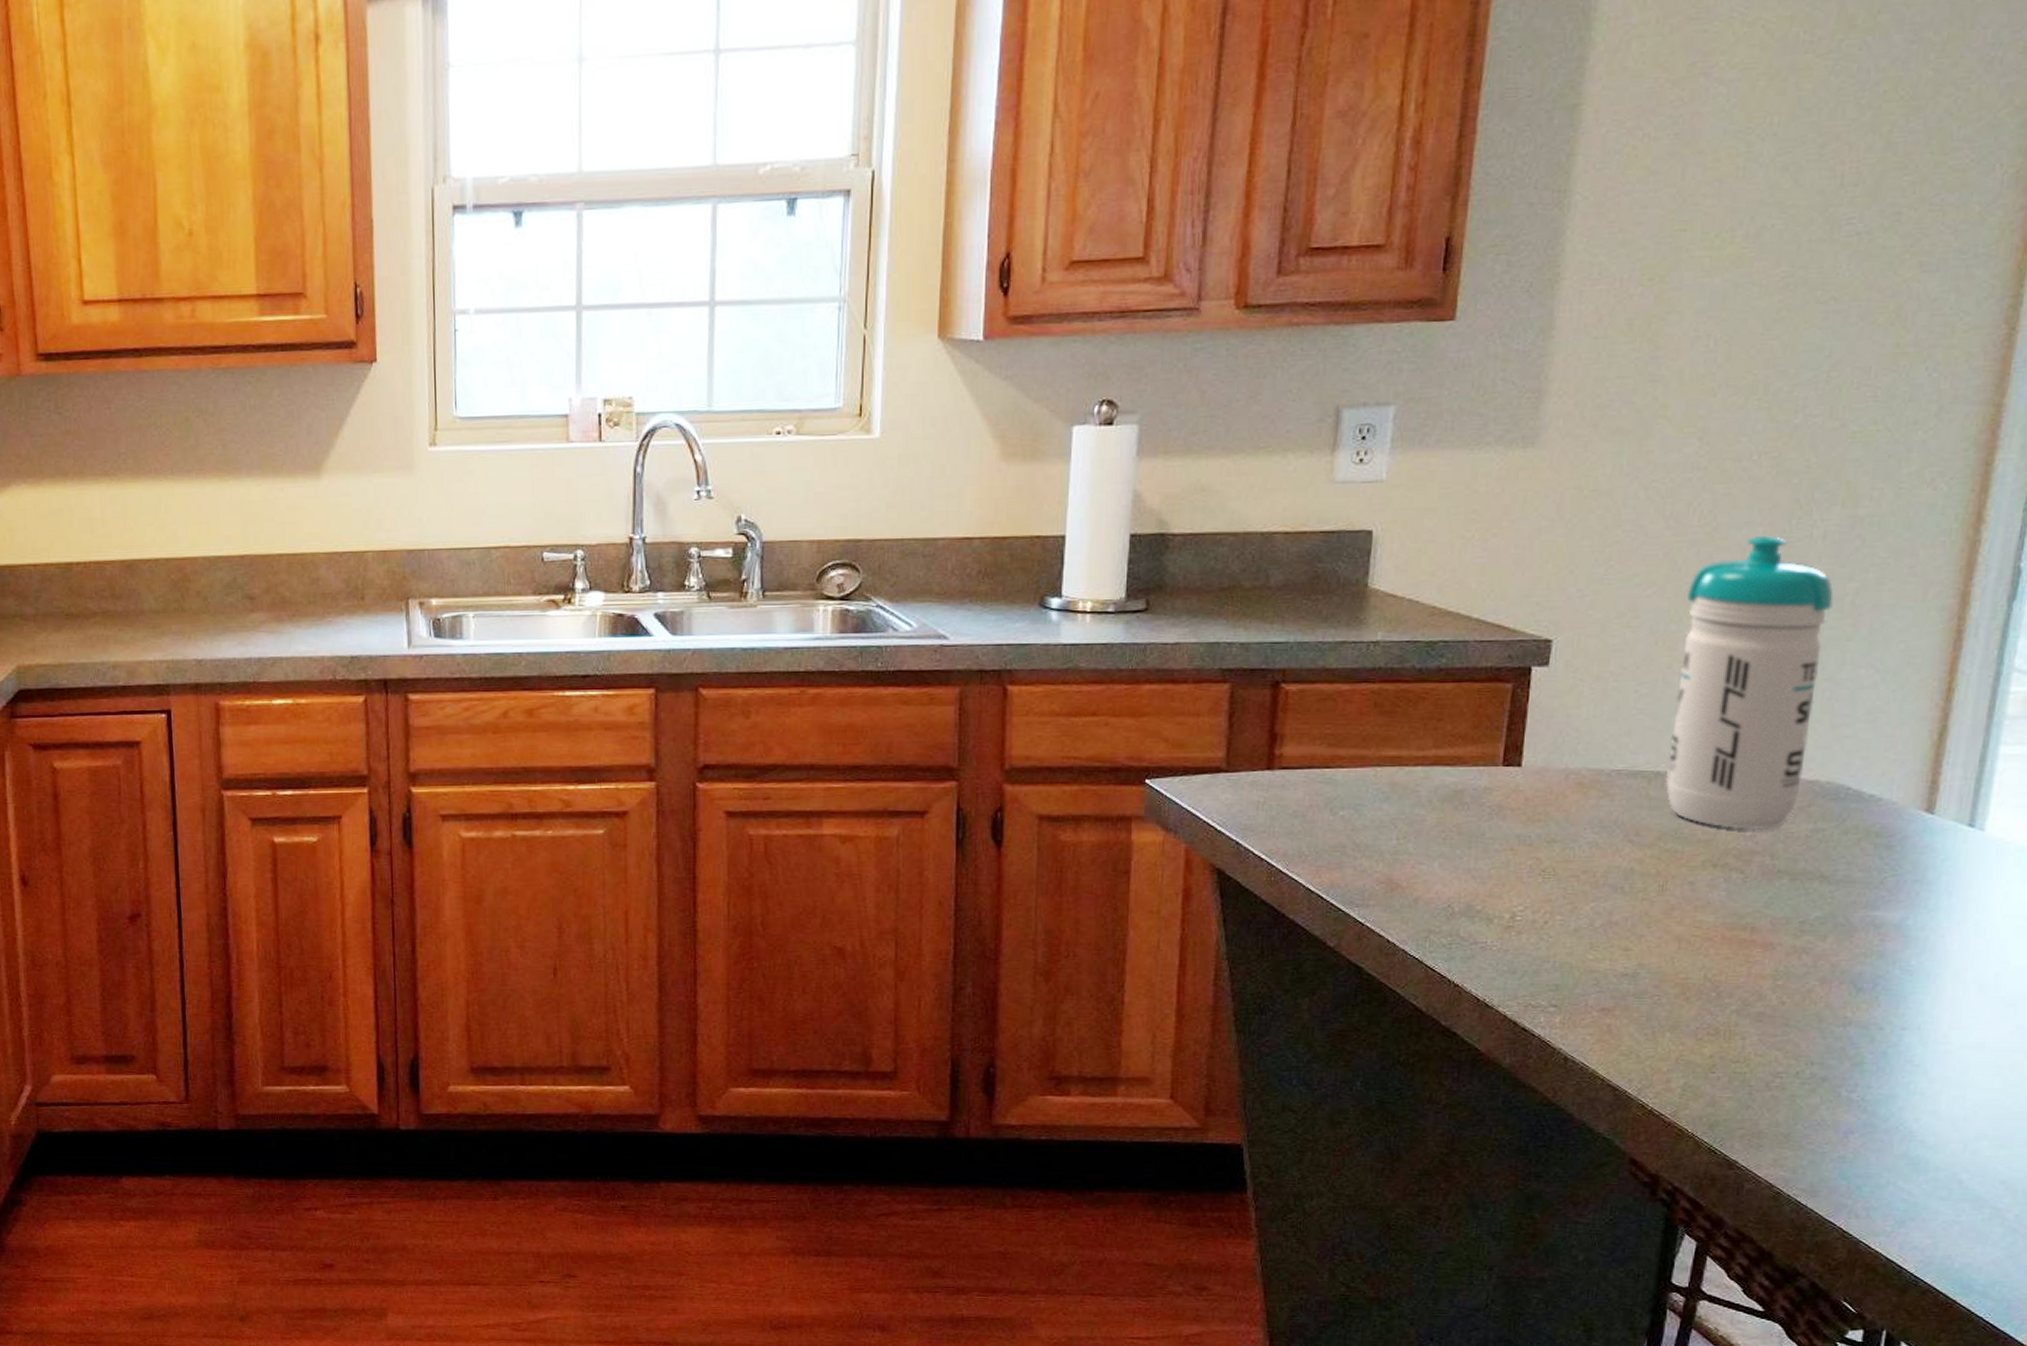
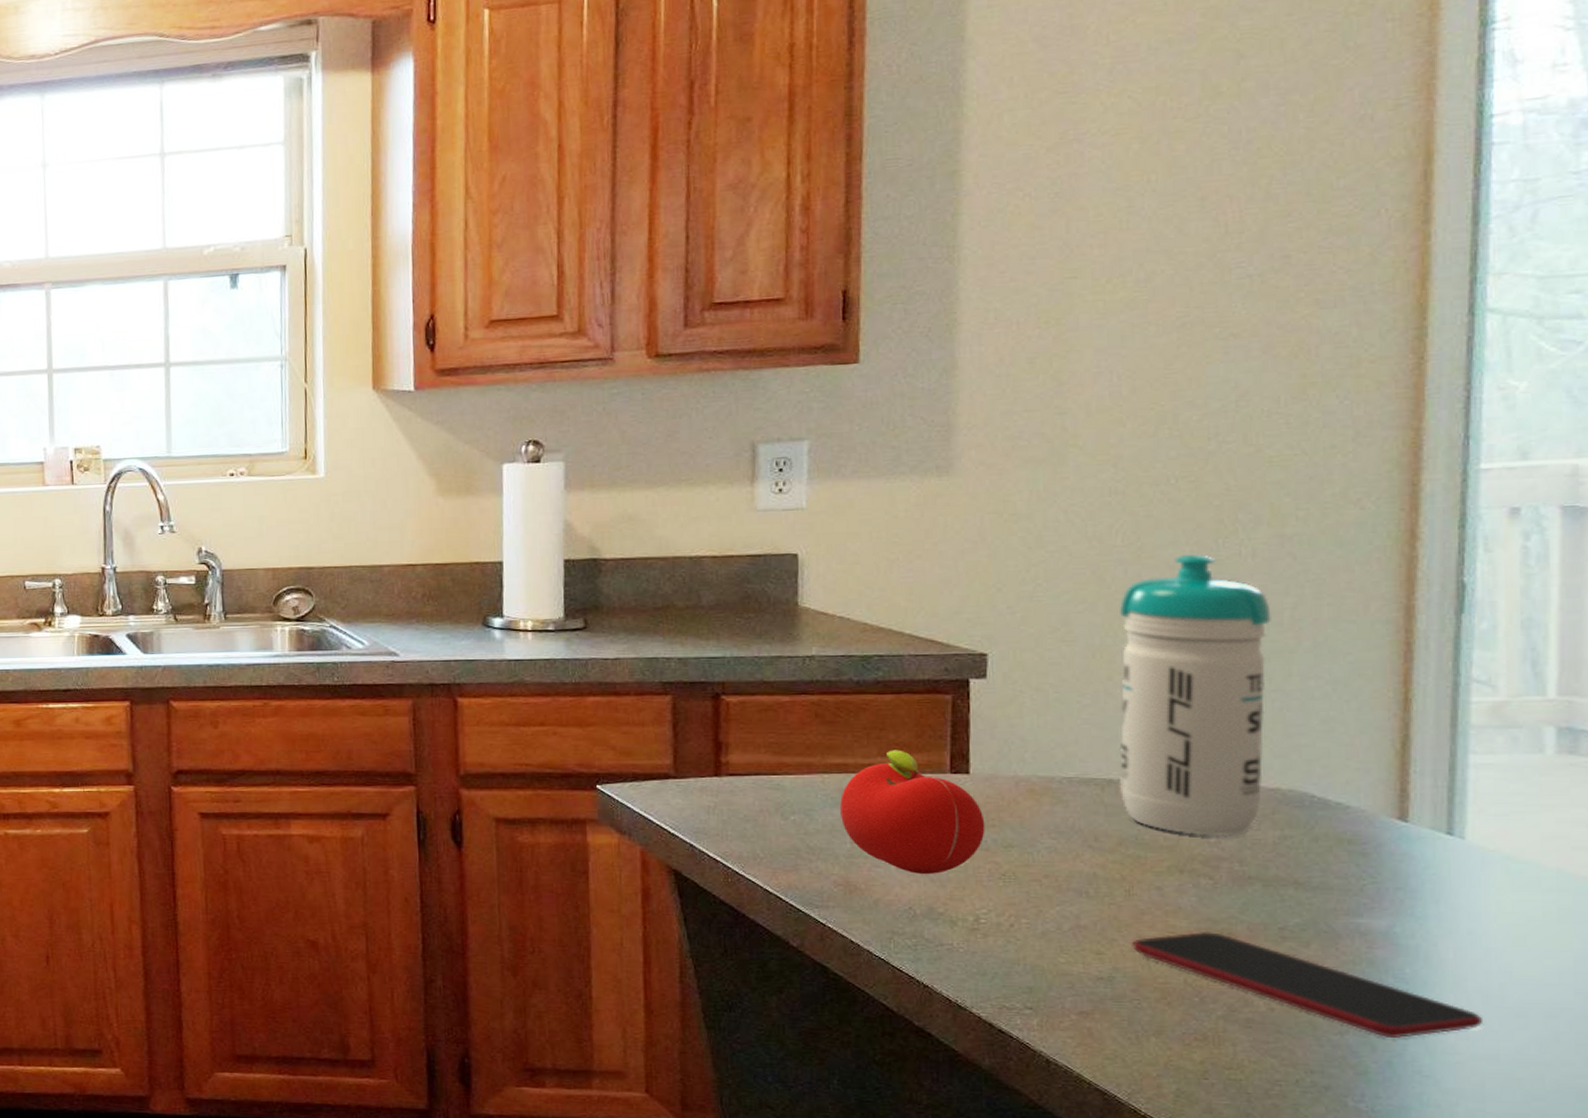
fruit: none [1389,741,1532,871] -> present [840,749,985,874]
smartphone: none [1659,925,1975,1029] -> present [1132,931,1482,1038]

